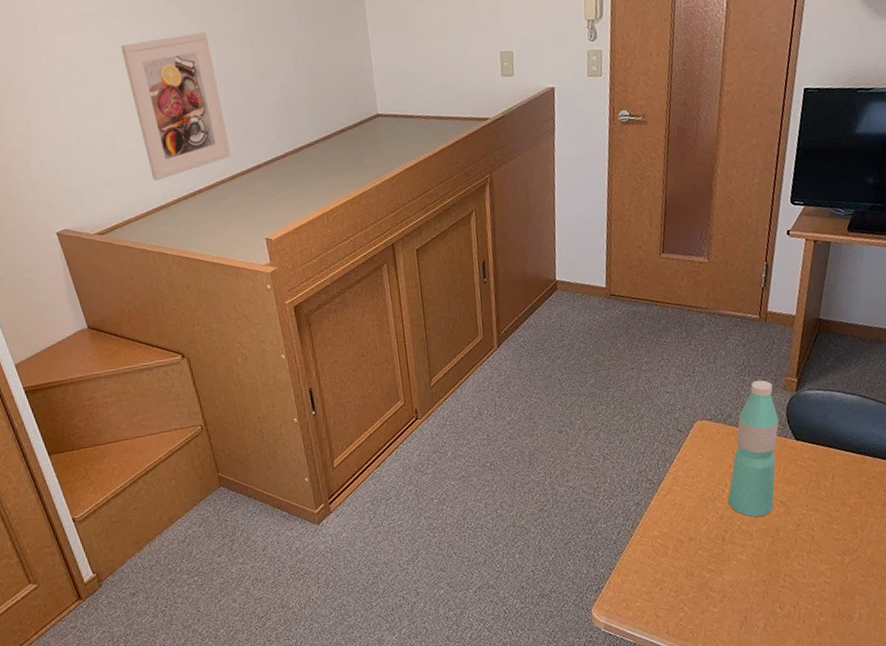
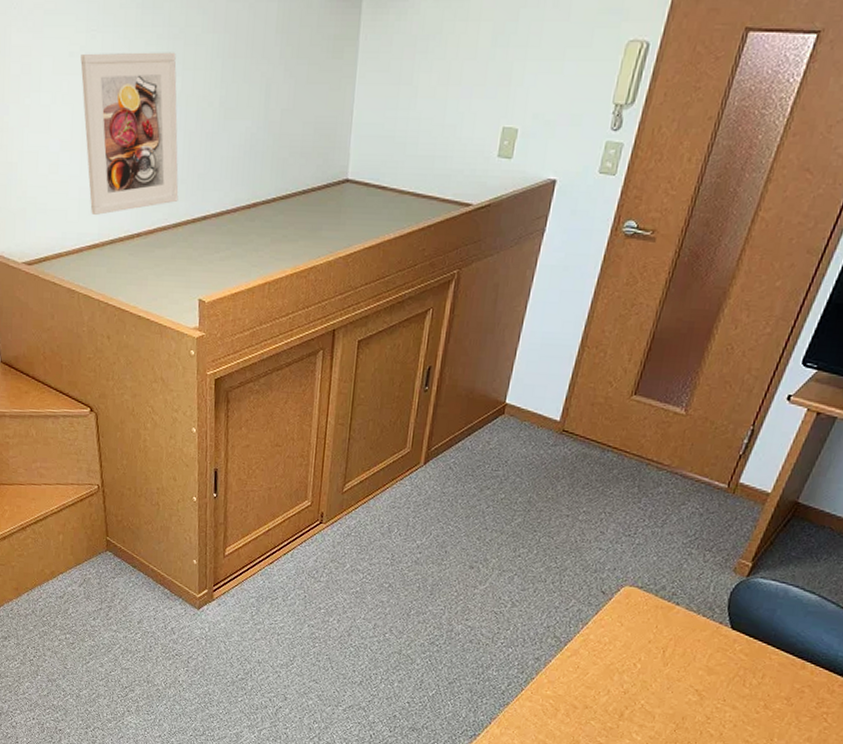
water bottle: present [728,380,780,517] -> none [637,556,721,700]

